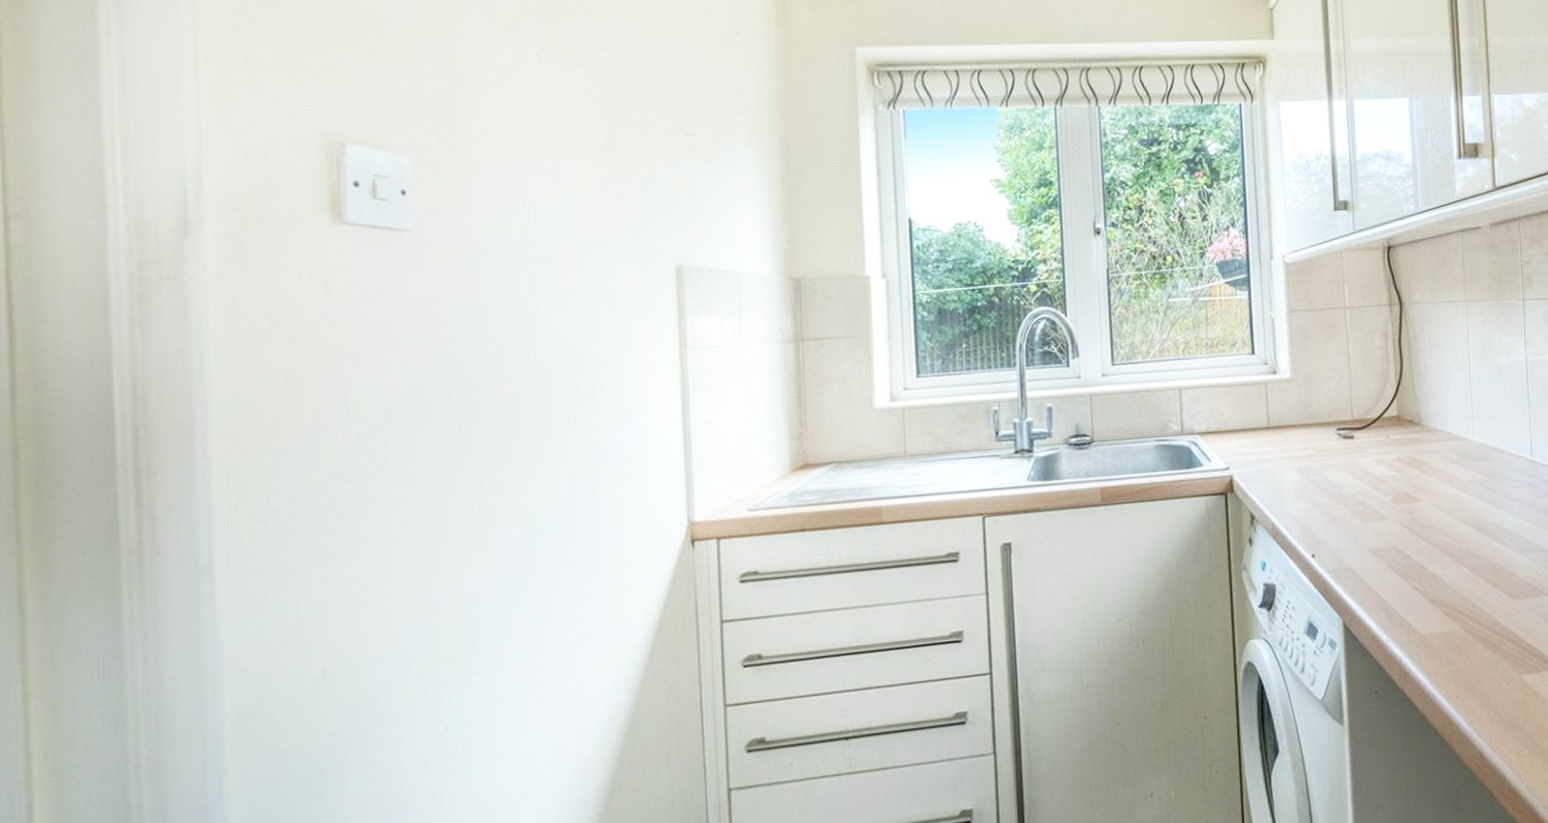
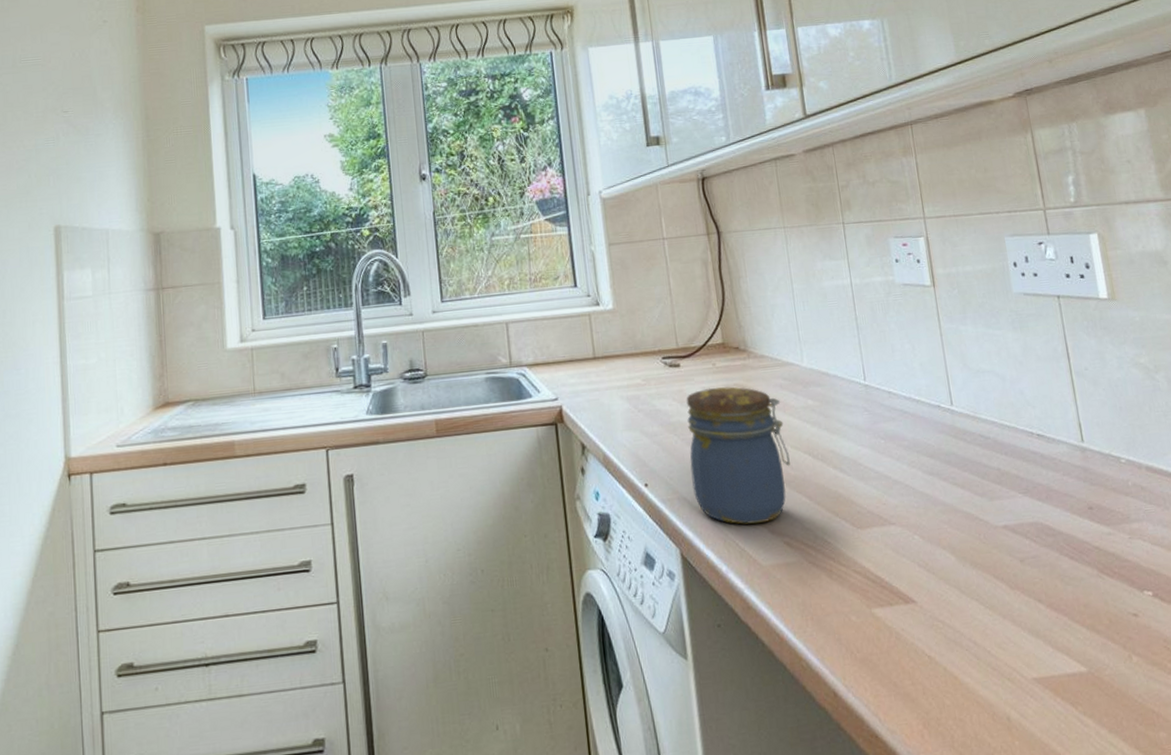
jar: none [1358,459,1455,595] -> present [686,387,790,525]

